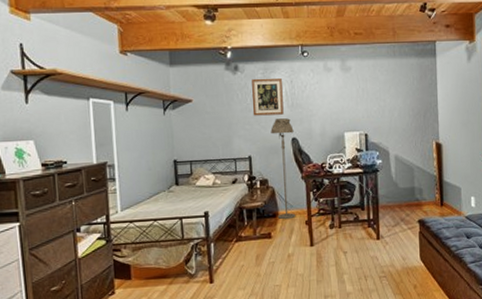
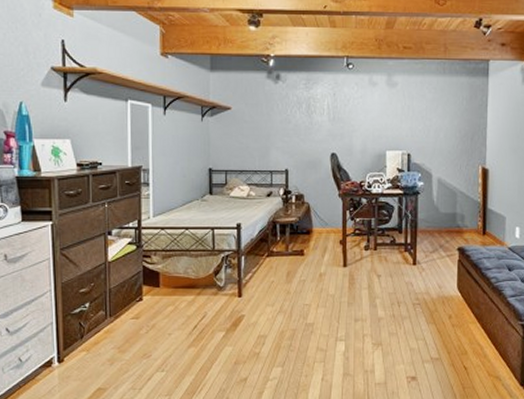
wall art: present [252,77,284,116] -> none [292,89,324,128]
floor lamp: present [270,118,296,220] -> none [310,132,334,238]

